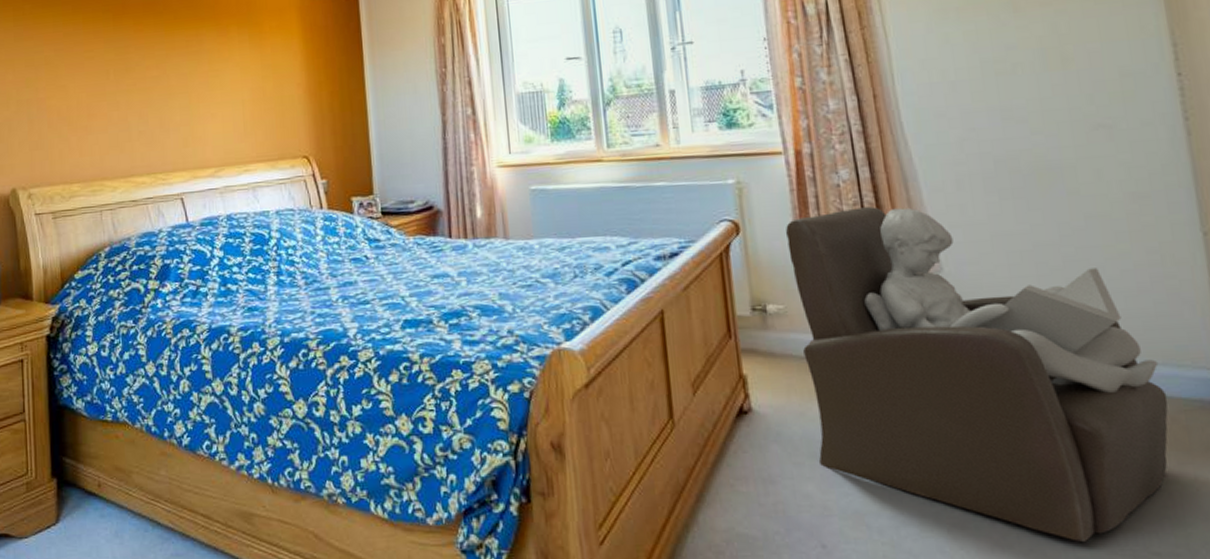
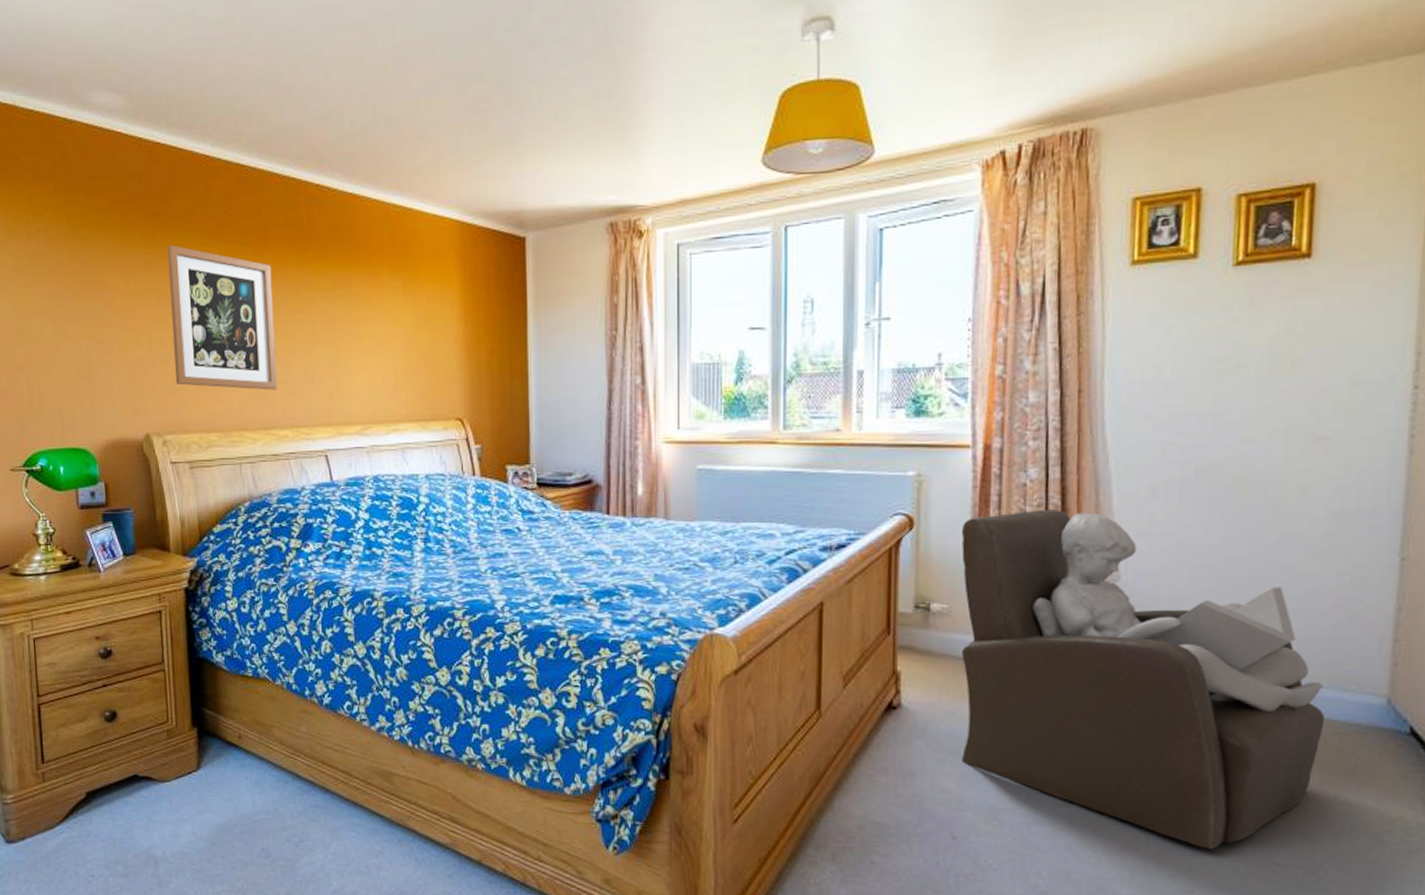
wall art: none [35,16,136,142] -> present [167,244,277,390]

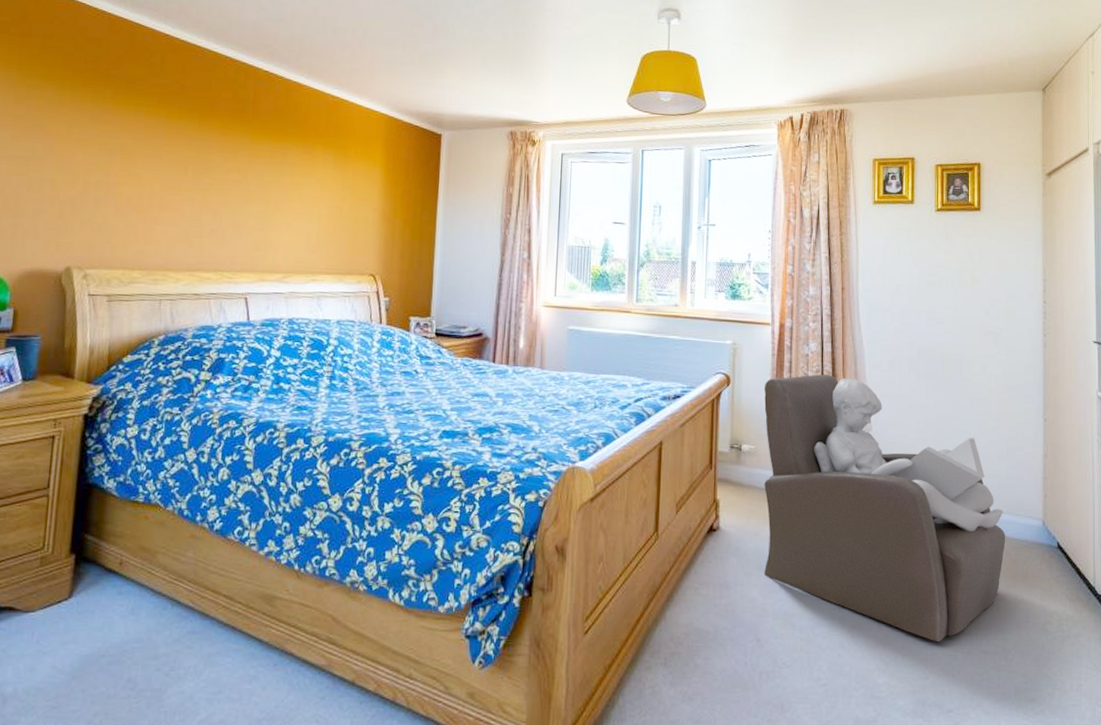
wall art: present [167,244,277,390] -> none [106,103,215,237]

